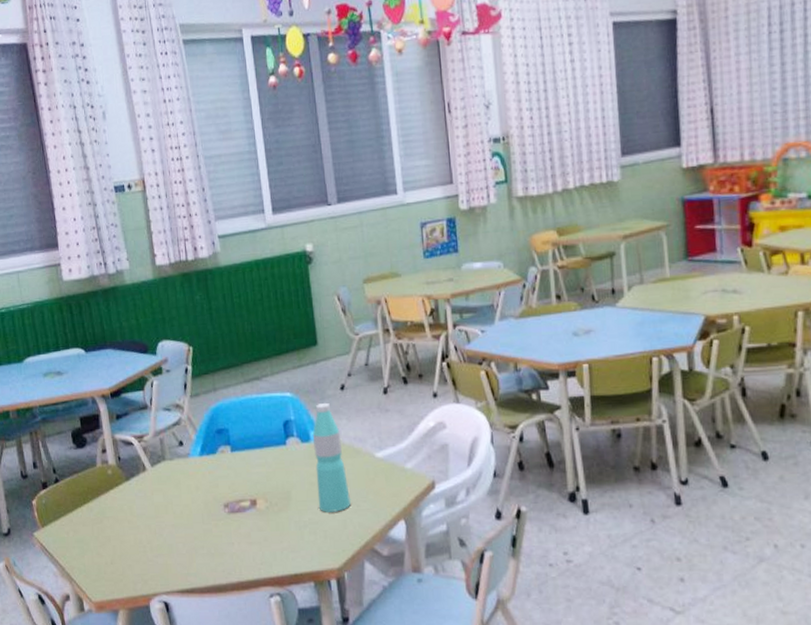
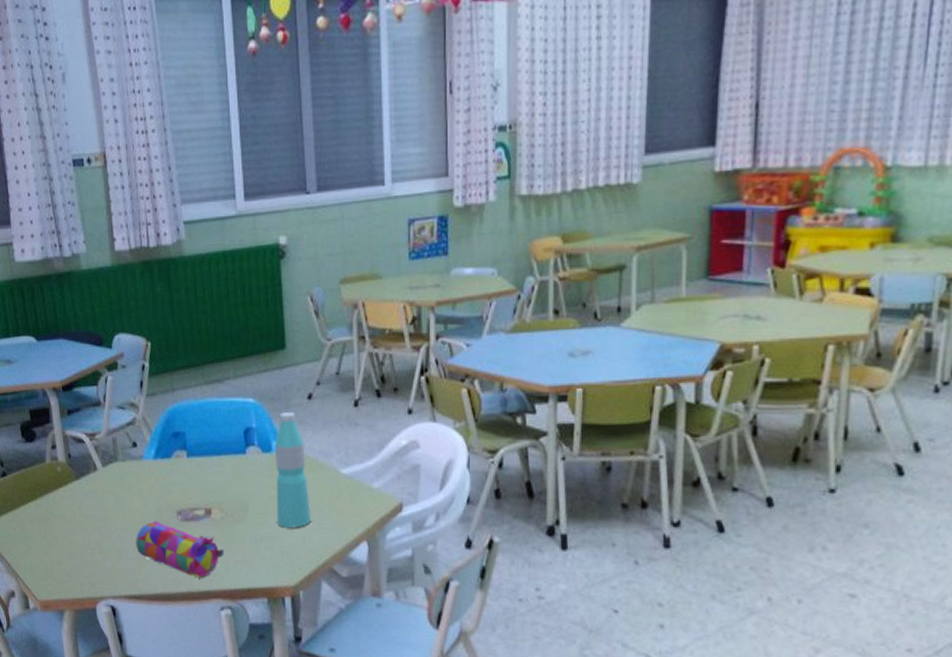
pencil case: none [185,515,271,567] -> present [136,520,224,578]

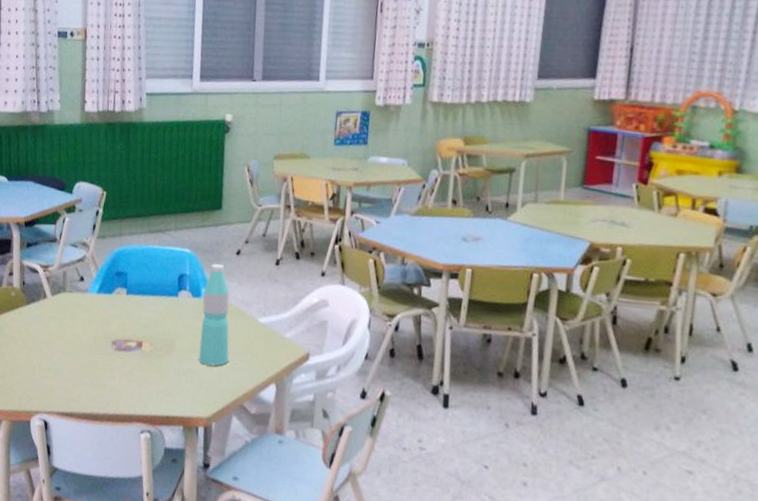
pencil case: present [136,520,224,578] -> none [72,347,150,402]

